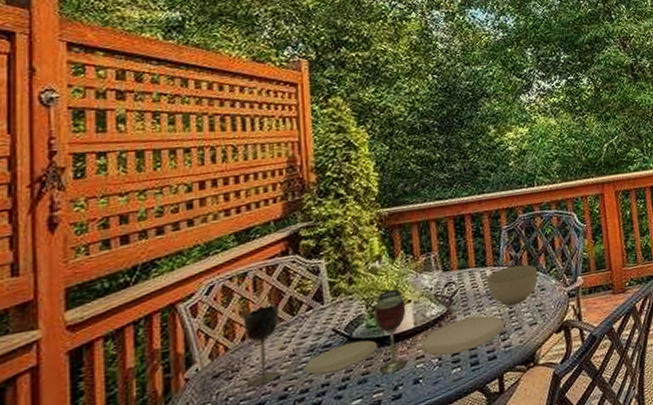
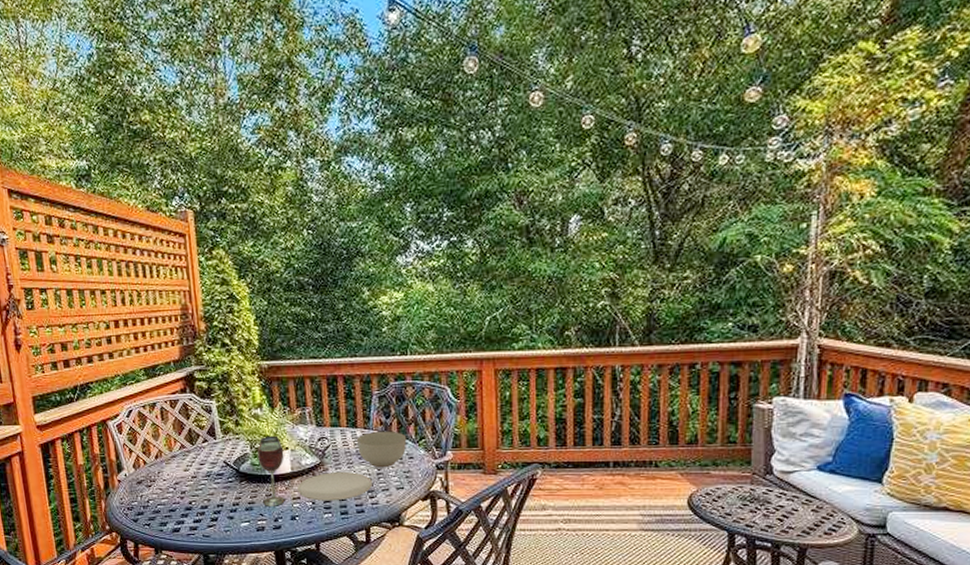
wine glass: present [243,304,280,387] -> none [155,433,185,496]
plate: present [305,340,378,376] -> none [204,475,261,497]

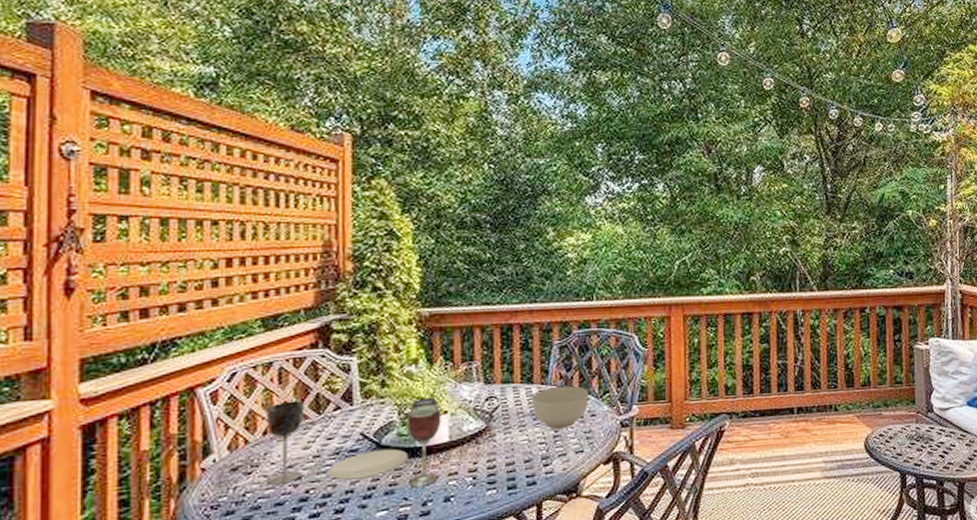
wine glass: none [155,433,185,496] -> present [265,400,304,485]
plate: none [204,475,261,497] -> present [329,448,409,481]
plate: present [297,472,373,501] -> none [455,436,549,475]

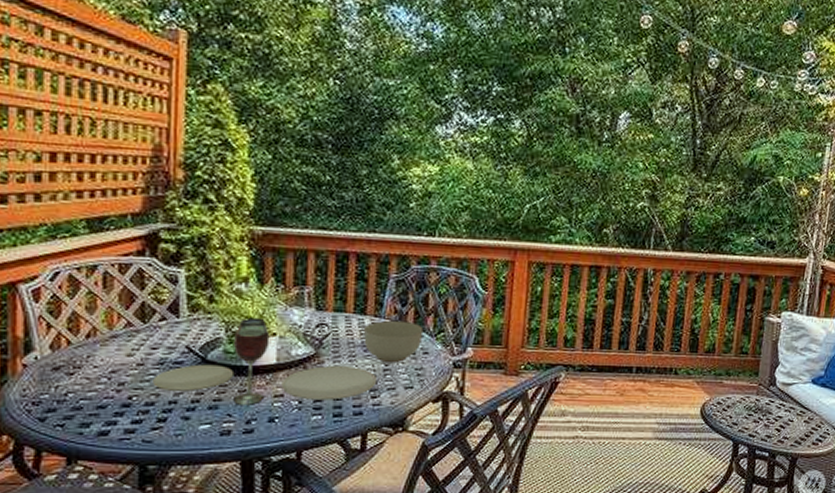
wine glass: present [265,400,304,485] -> none [89,306,129,388]
plate: none [455,436,549,475] -> present [281,366,378,400]

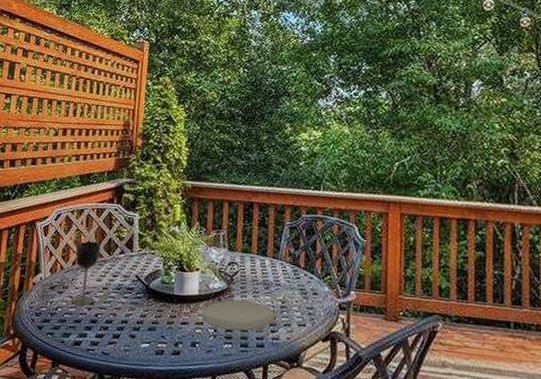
wine glass: none [89,306,129,388] -> present [71,241,101,306]
plate: present [153,364,235,391] -> none [112,291,168,314]
wineglass: present [233,317,270,405] -> none [166,254,195,330]
bowl: present [363,320,424,363] -> none [264,262,313,301]

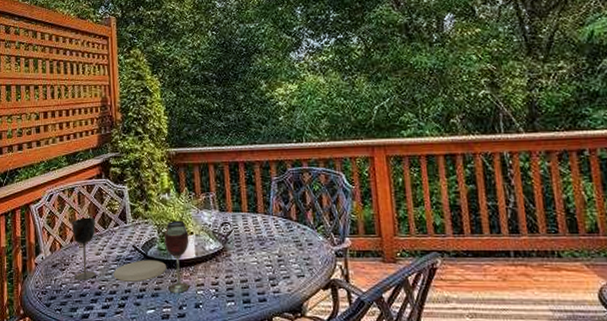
plate: none [112,291,168,314] -> present [114,260,167,282]
wineglass: none [166,254,195,330] -> present [164,220,190,293]
plate: present [201,299,276,332] -> none [201,258,274,289]

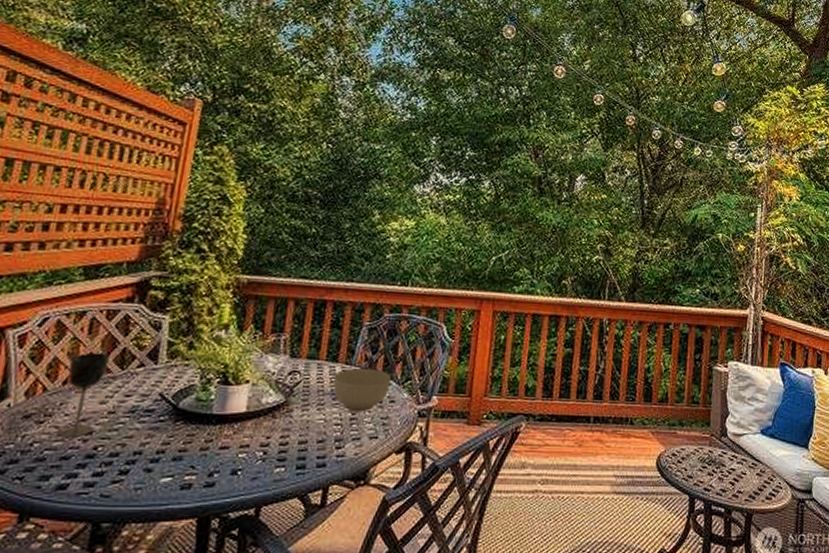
plate: present [114,260,167,282] -> none [120,412,204,441]
wineglass: present [164,220,190,293] -> none [199,364,243,456]
bowl: none [257,216,306,255] -> present [333,367,392,412]

